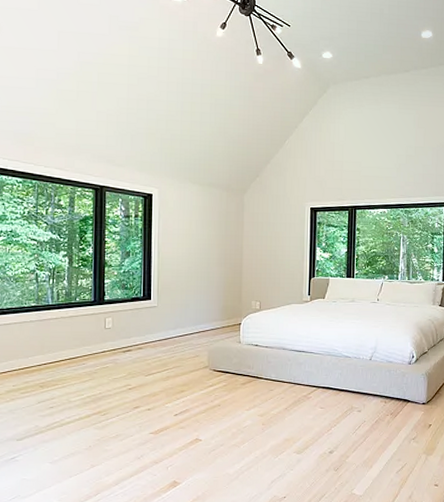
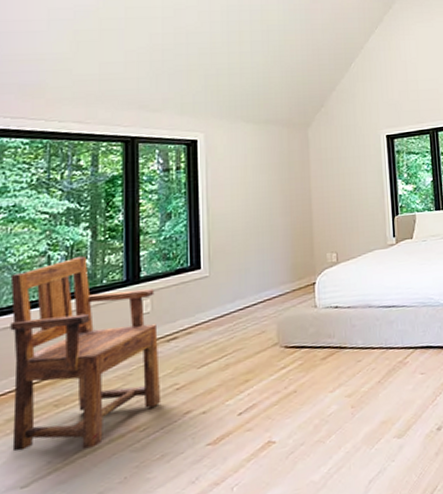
armchair: none [9,277,118,421] -> present [10,255,162,452]

